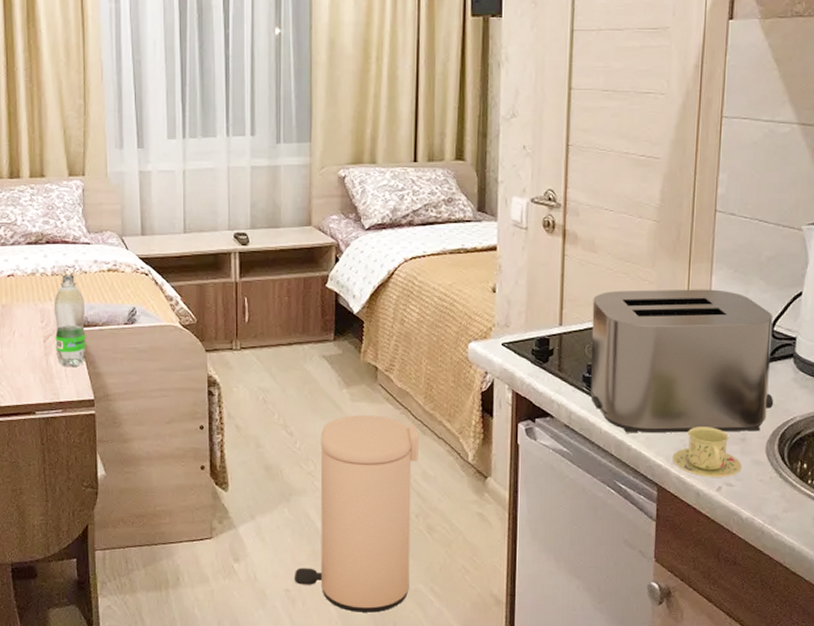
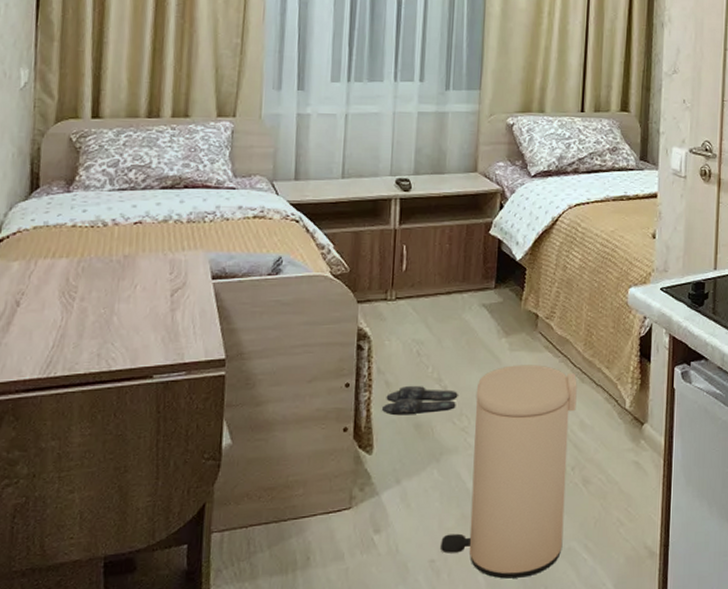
bottle: present [53,274,86,368] -> none [183,221,223,324]
slippers: none [235,430,304,457] -> present [382,385,458,415]

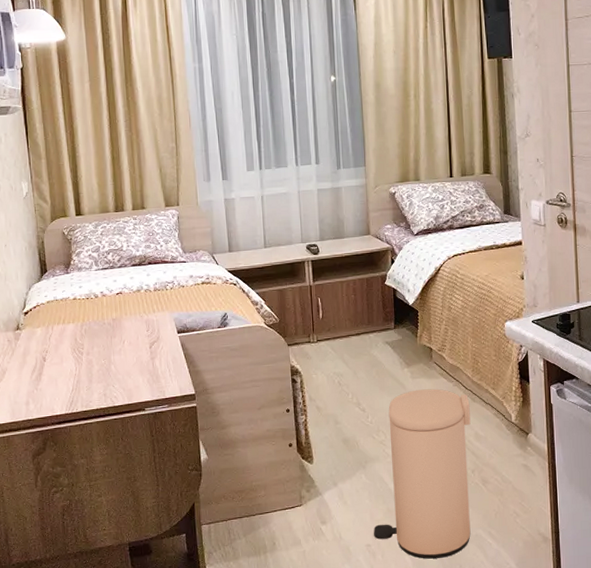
slippers: present [382,385,458,415] -> none [317,409,374,432]

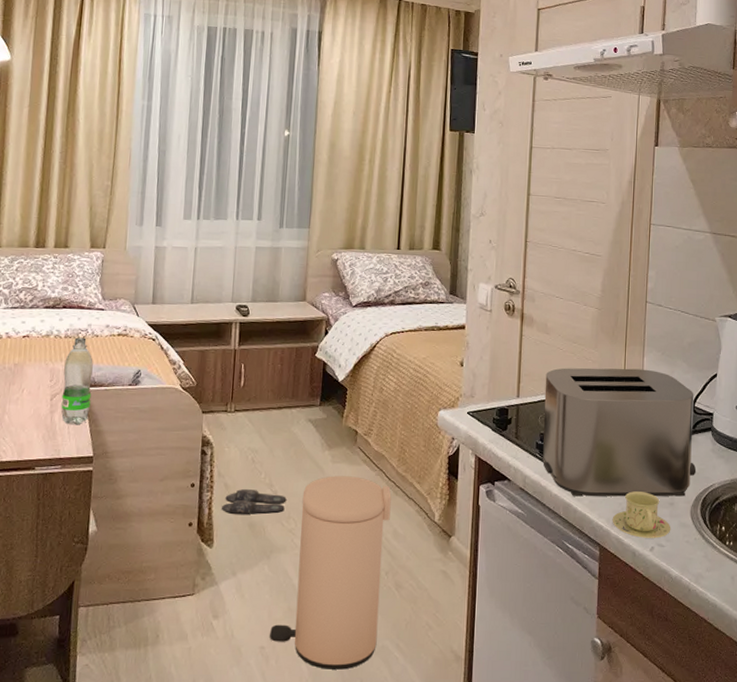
bottle: none [157,289,187,368] -> present [60,337,93,425]
slippers: none [317,409,374,432] -> present [222,488,287,514]

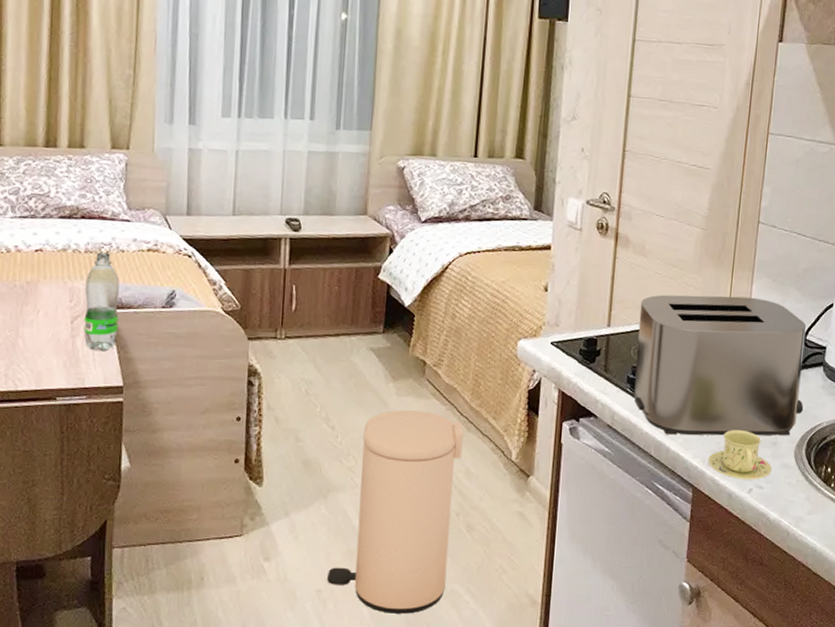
slippers: present [222,488,287,514] -> none [272,423,345,451]

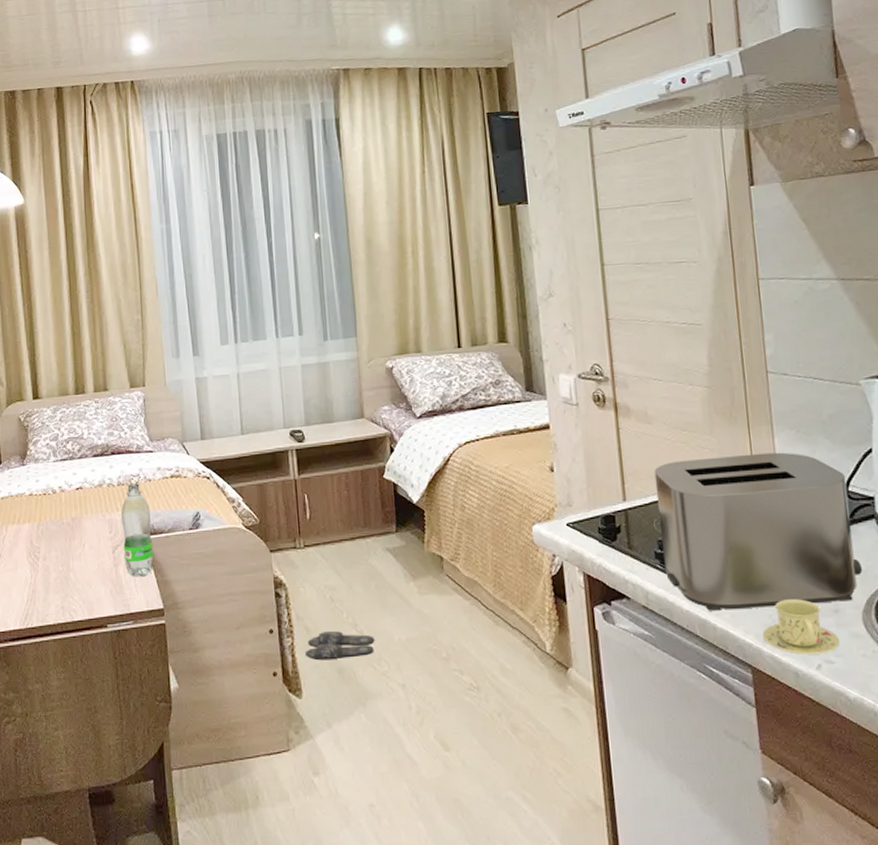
slippers: none [272,423,345,451] -> present [306,630,375,659]
pedal bin: present [327,410,464,614] -> none [377,608,500,827]

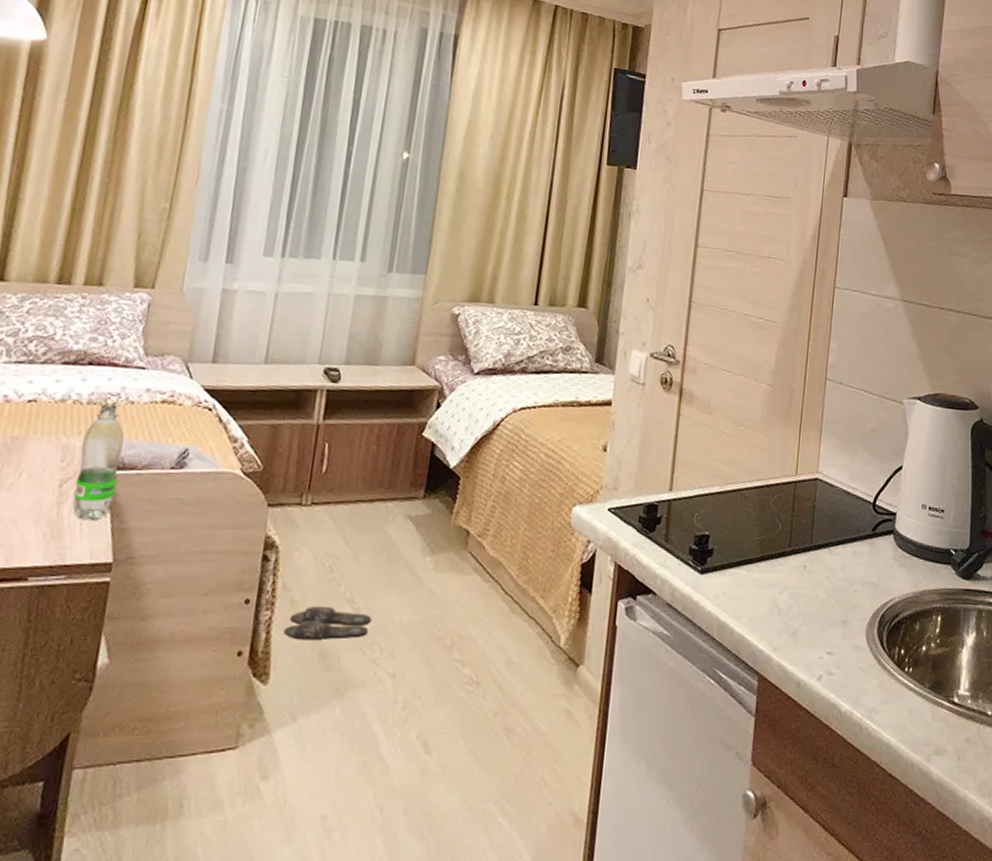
toaster: present [654,452,863,611] -> none [695,455,876,614]
cup and saucer: present [762,599,840,655] -> none [774,607,843,665]

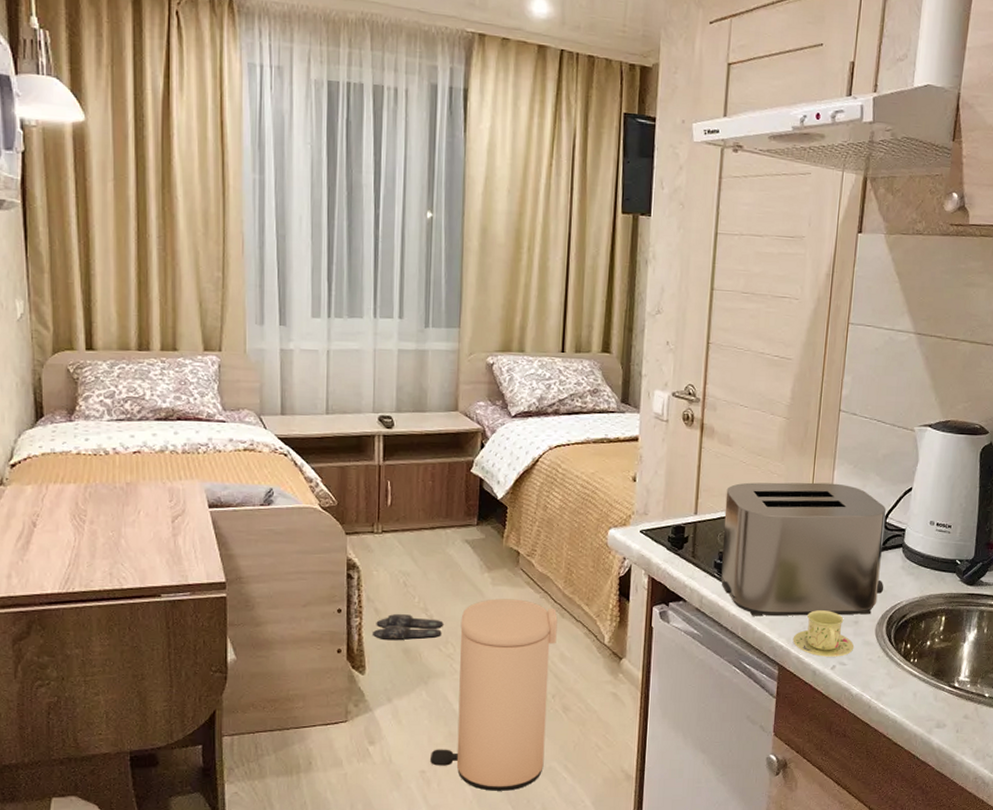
bottle: present [71,403,125,521] -> none [183,453,219,549]
pedal bin: none [335,588,507,843] -> present [430,599,558,791]
toaster: none [695,455,876,614] -> present [720,482,887,617]
cup and saucer: none [774,607,843,665] -> present [792,610,854,657]

